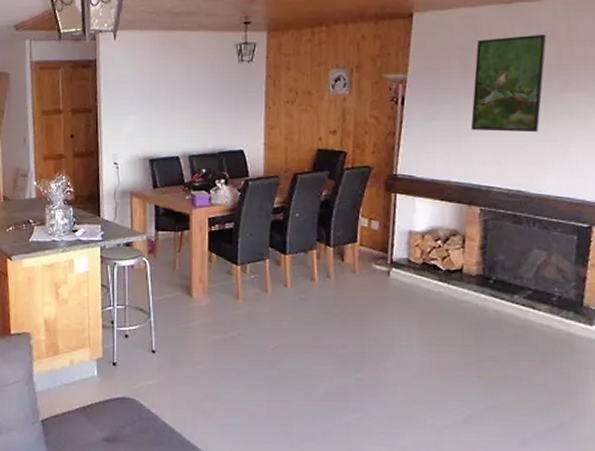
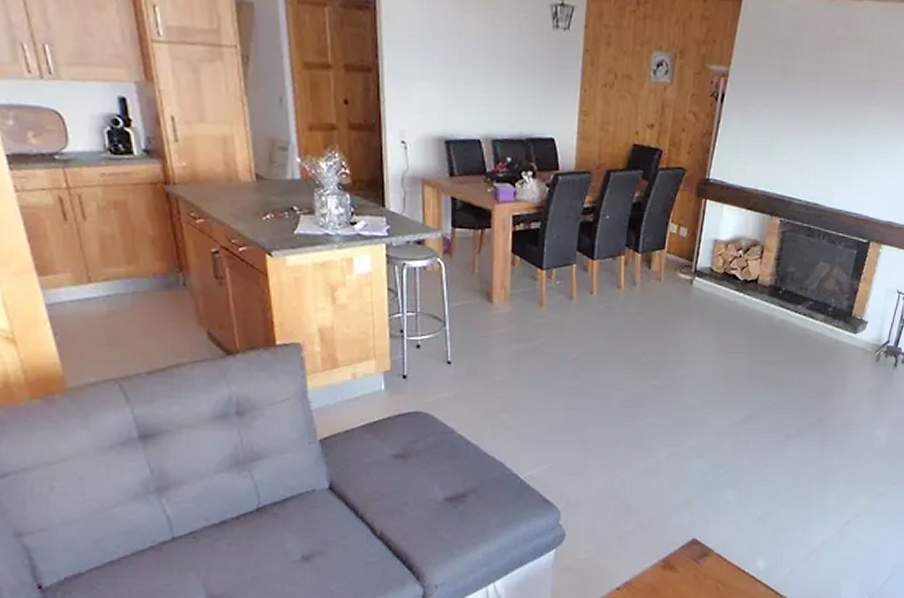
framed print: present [470,34,547,133] -> none [782,37,862,145]

